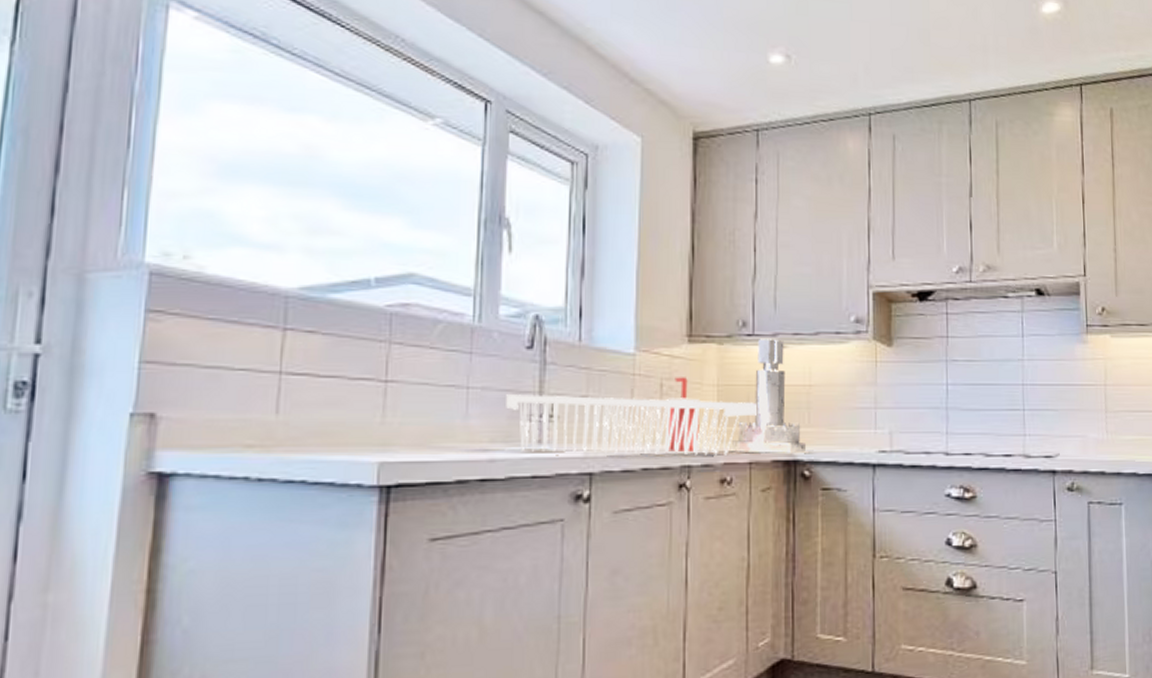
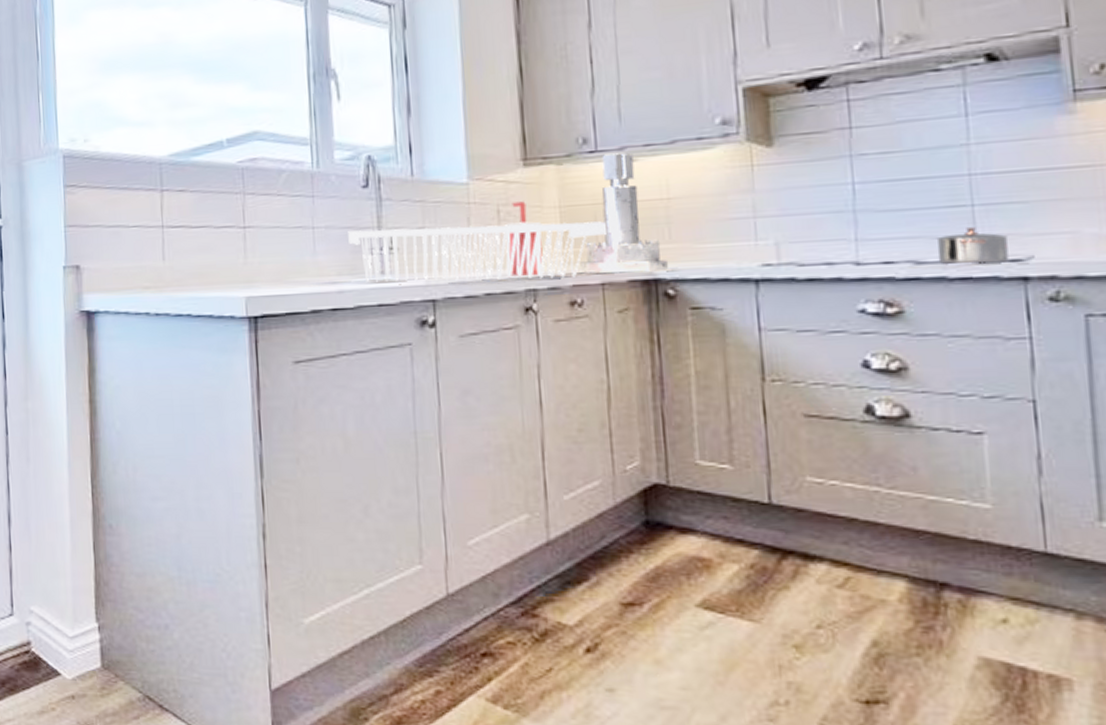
cooking pot: none [1000,428,1045,458] -> present [936,227,1009,265]

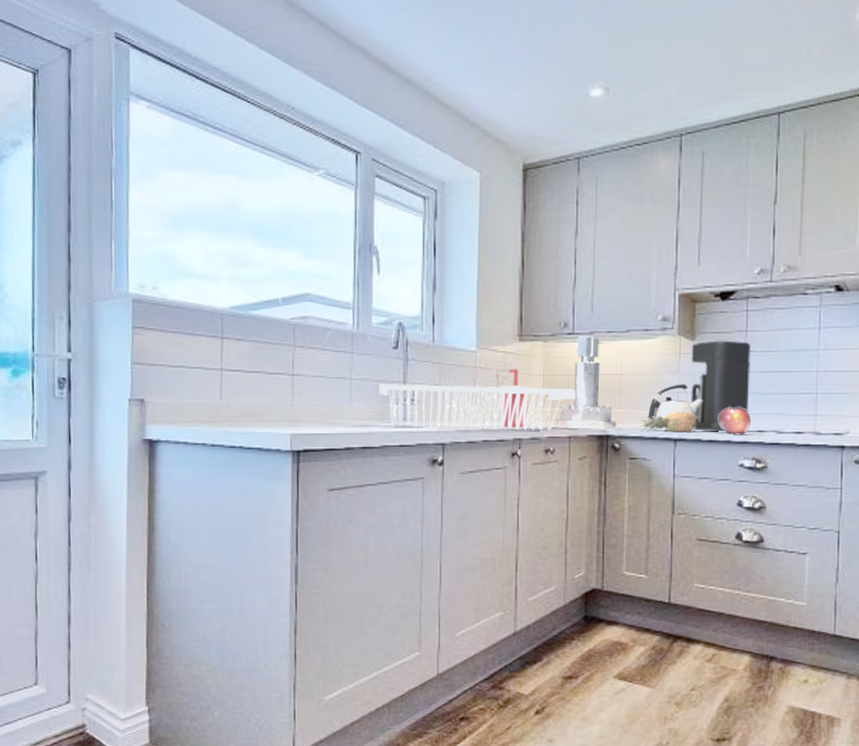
fruit: none [701,241,786,272] -> present [640,411,696,434]
kettle: none [712,205,793,270] -> present [648,384,702,432]
coffee maker: none [768,141,865,268] -> present [691,340,751,432]
fruit: none [818,231,872,269] -> present [717,406,752,434]
cooking pot: present [936,227,1009,265] -> none [792,409,836,435]

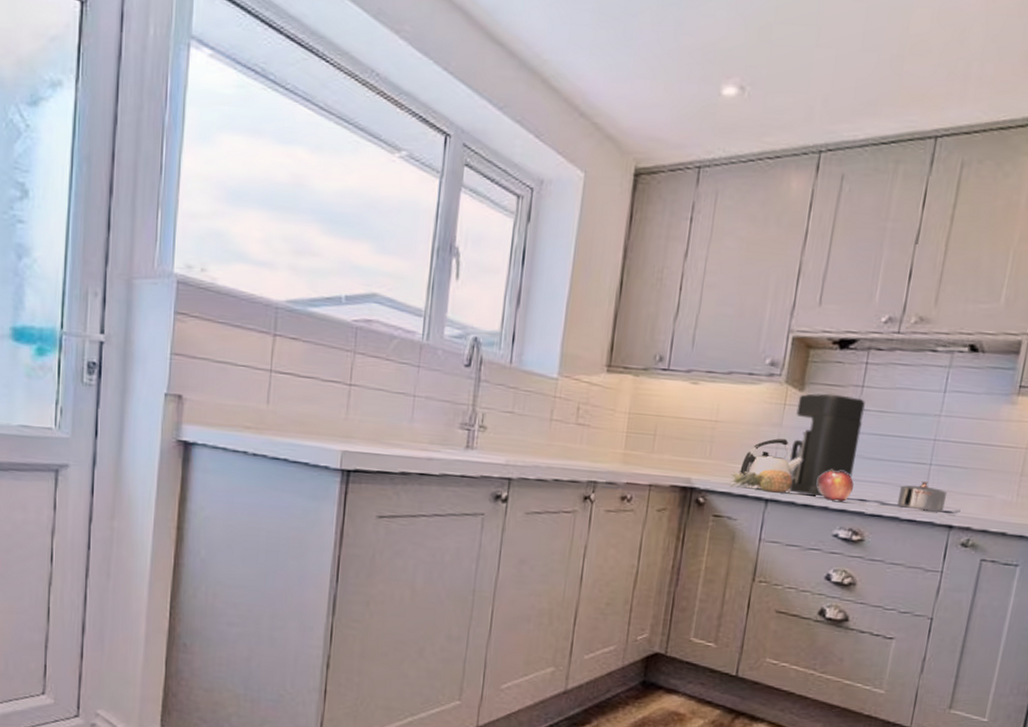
dish rack: present [379,384,575,431] -> none [444,405,663,476]
soap dispenser: present [502,369,528,429] -> none [577,402,611,471]
paper towel holder: present [553,336,620,430] -> none [633,374,707,483]
cooking pot: none [792,409,836,435] -> present [896,481,948,512]

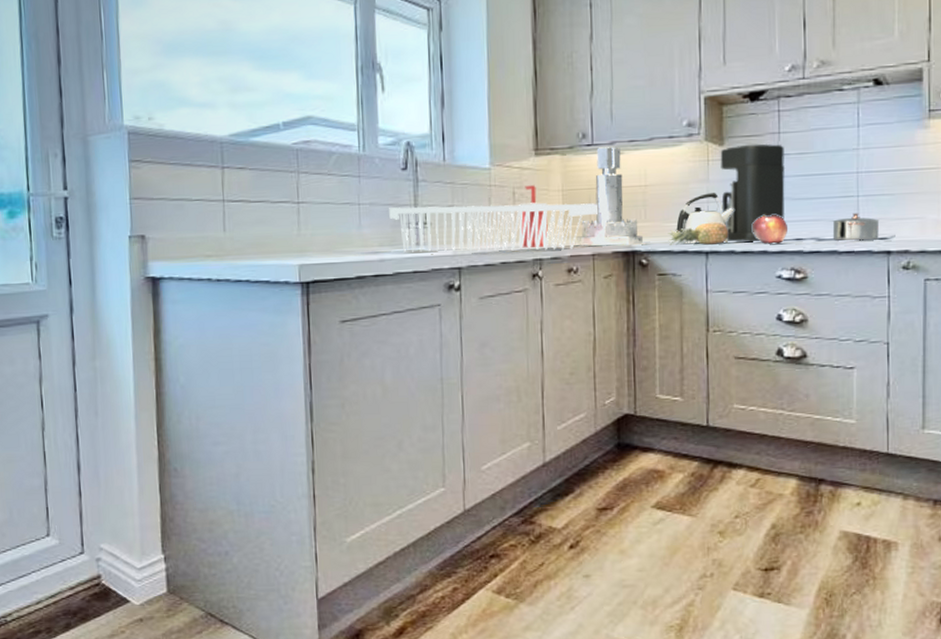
dish rack: none [444,405,663,476] -> present [389,203,598,252]
soap dispenser: none [577,402,611,471] -> present [519,185,548,248]
paper towel holder: none [633,374,707,483] -> present [575,147,647,247]

